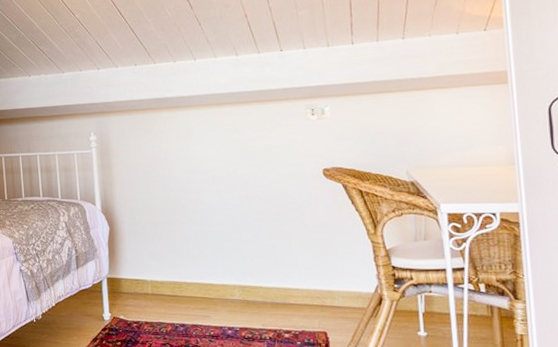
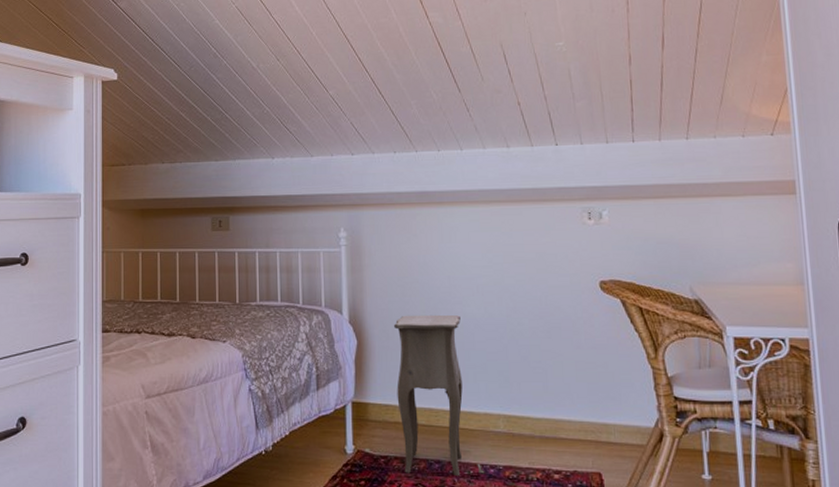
side table: none [141,203,224,337] -> present [394,314,485,477]

